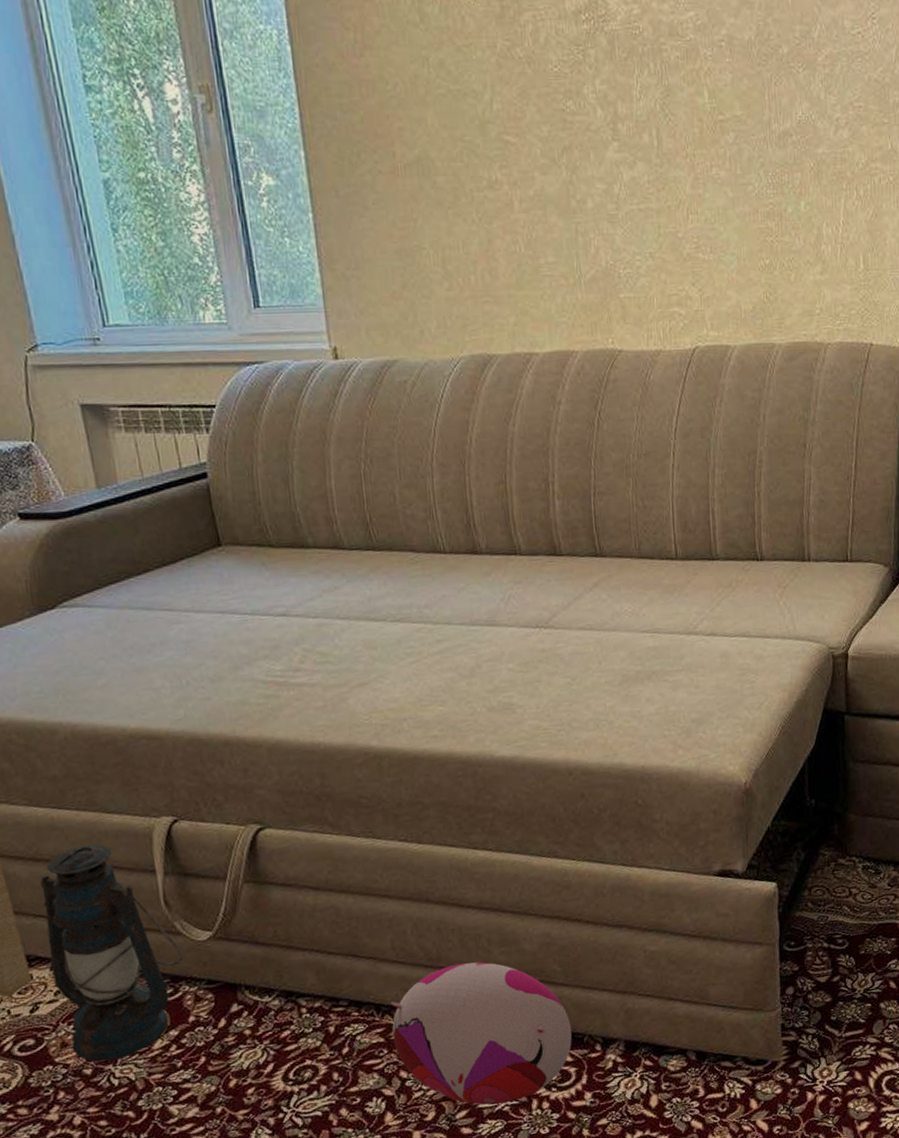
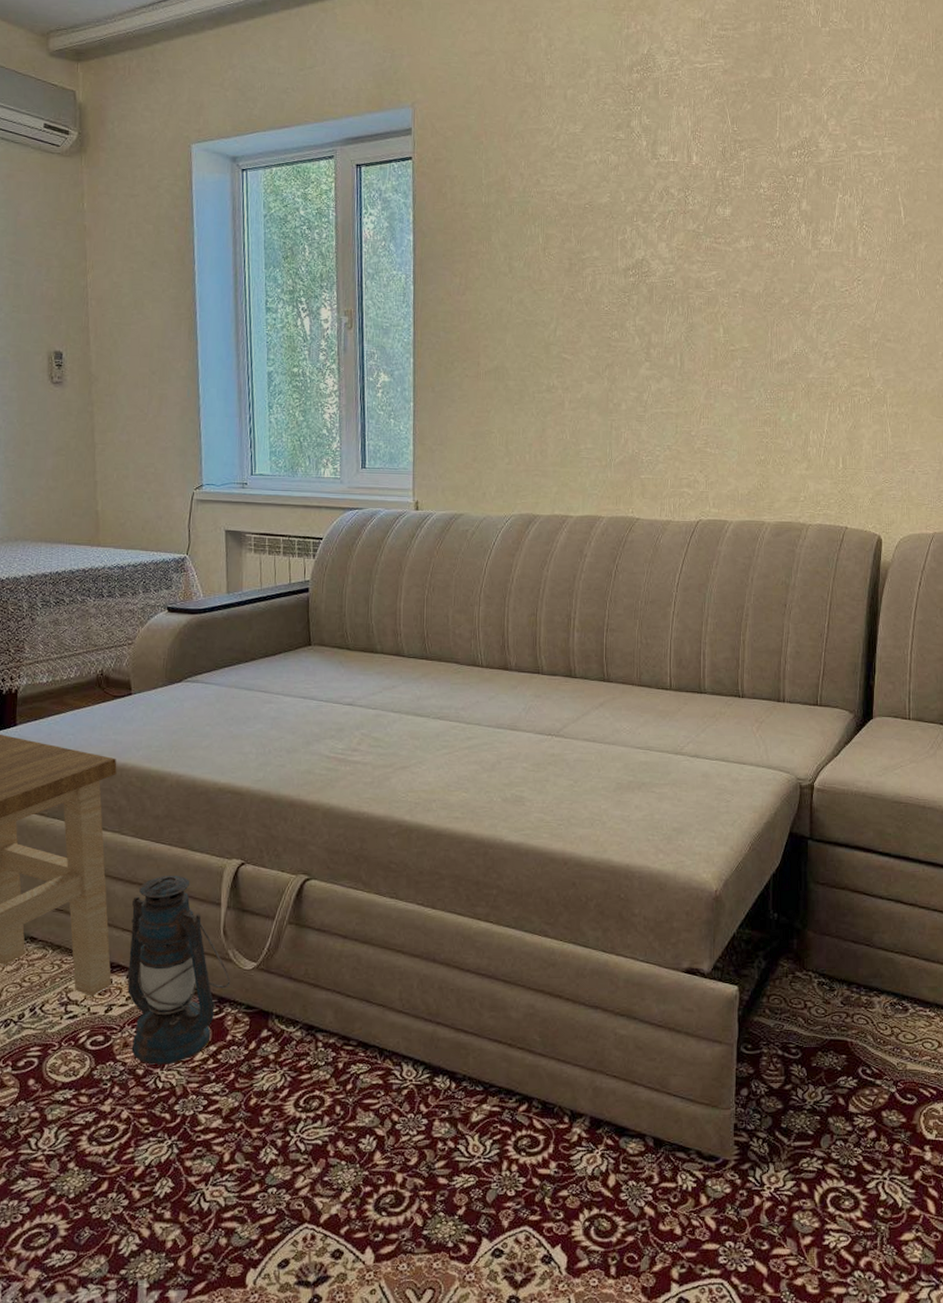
plush toy: present [391,962,572,1105] -> none [390,1021,544,1159]

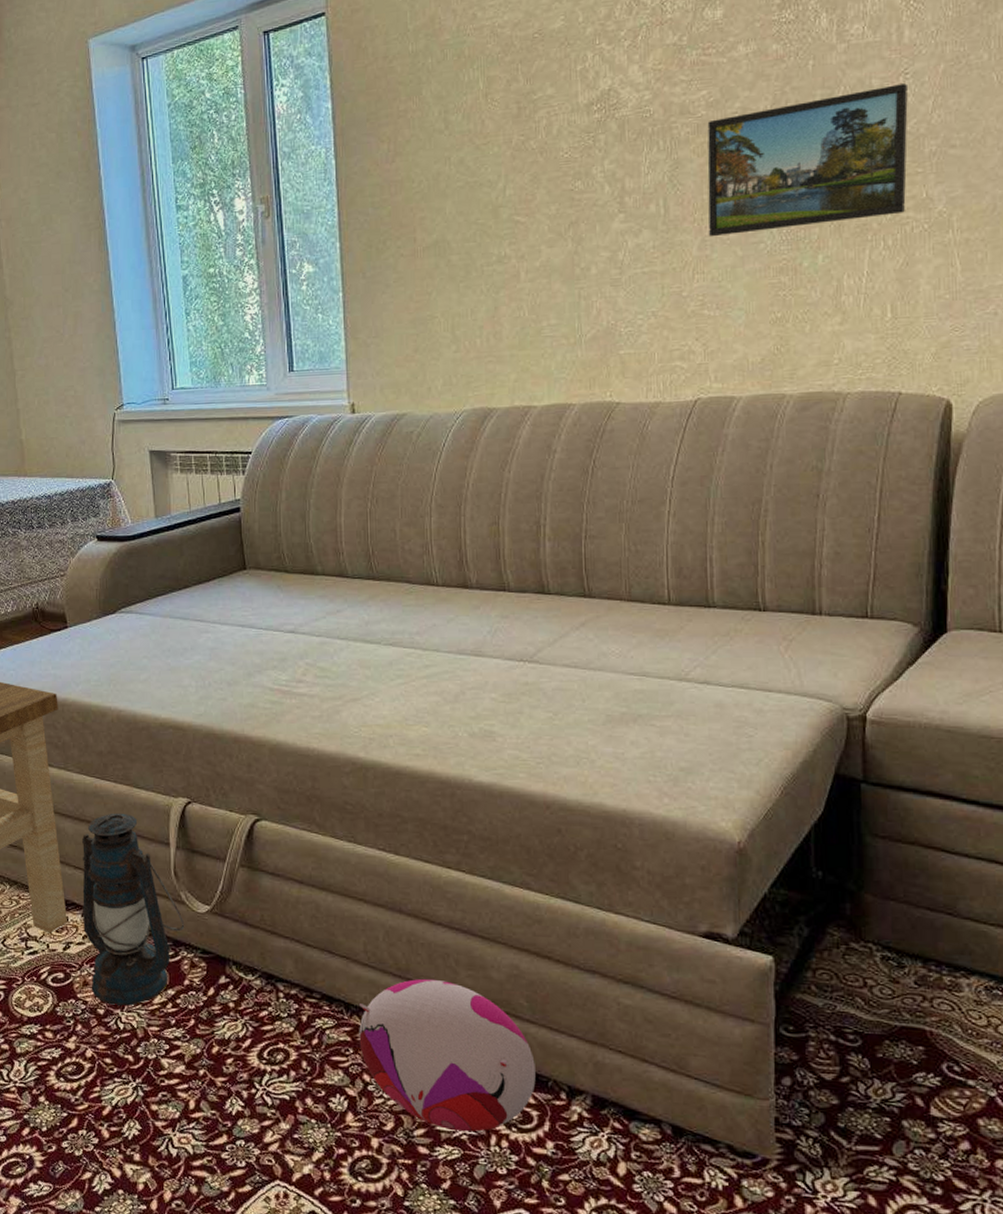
plush toy: none [390,1021,544,1159] -> present [359,978,536,1132]
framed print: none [712,287,859,390] -> present [707,83,908,237]

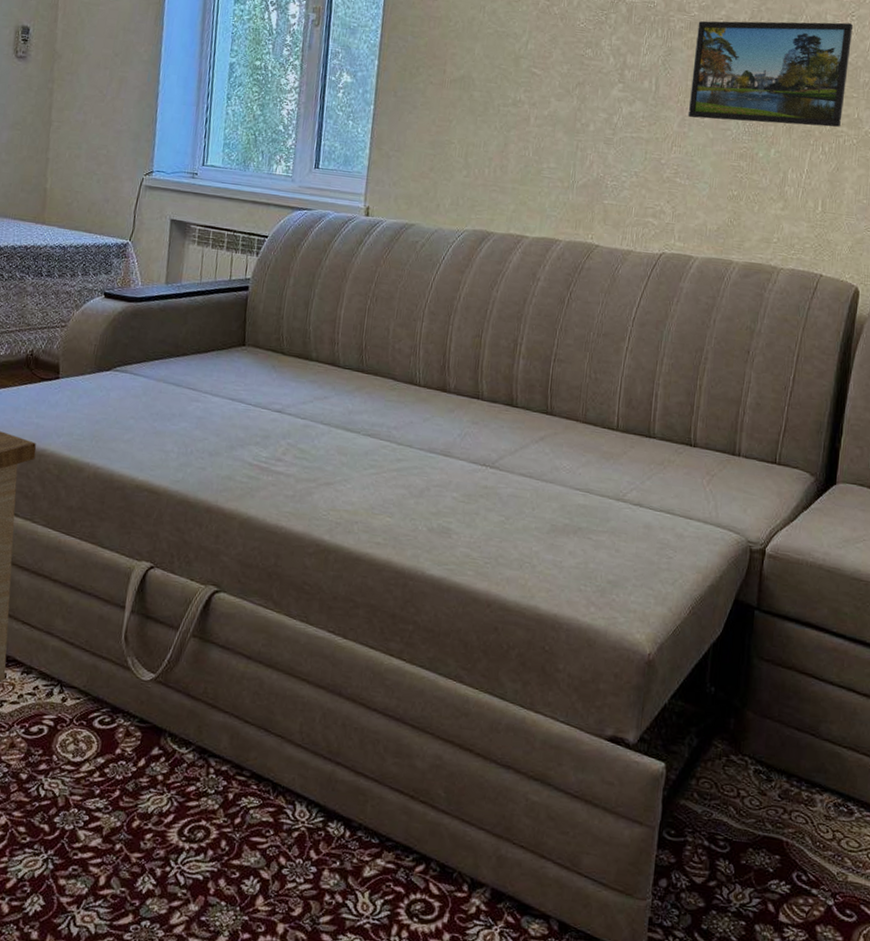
lantern: present [81,813,185,1006] -> none [17,570,127,772]
plush toy: present [359,978,536,1132] -> none [280,763,444,921]

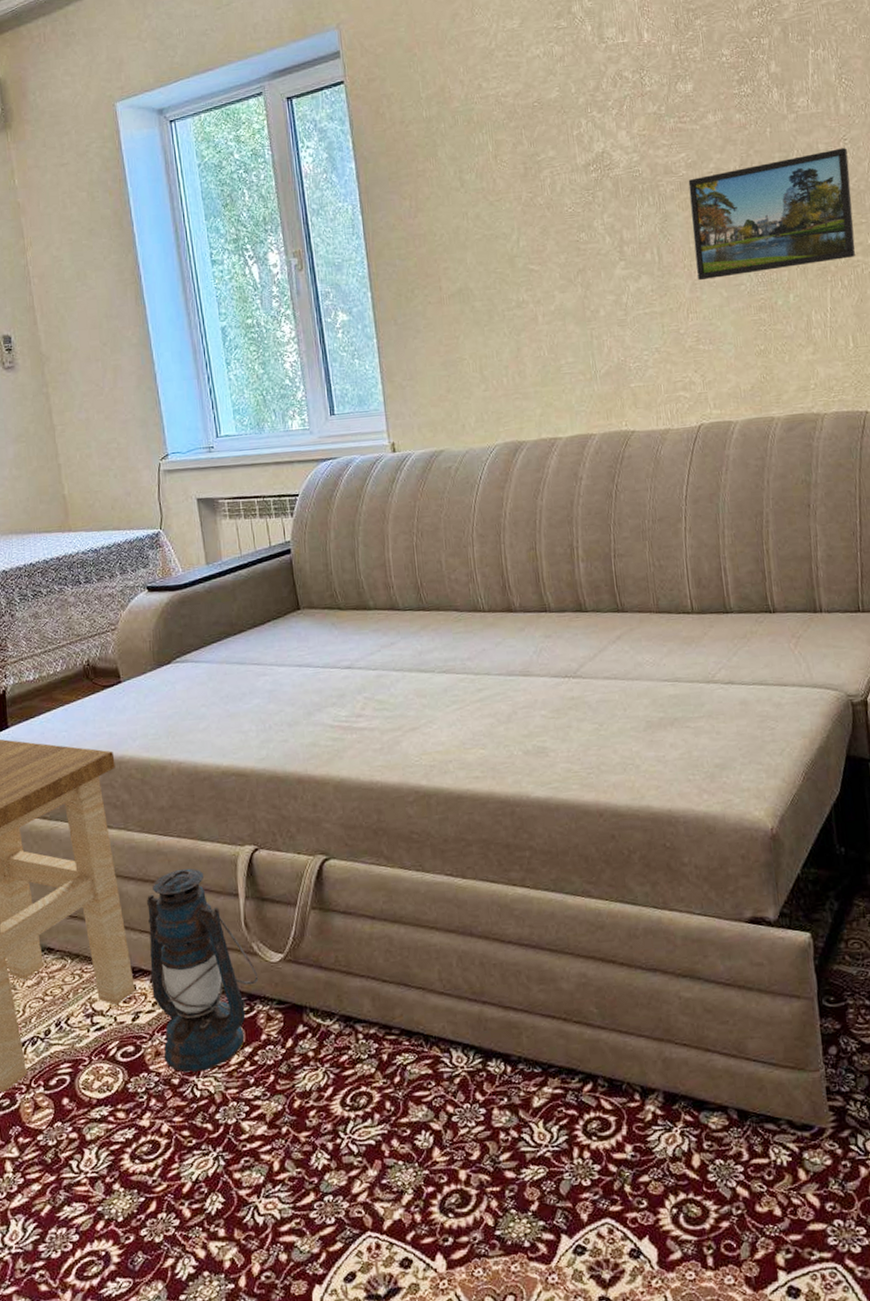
lantern: none [17,570,127,772] -> present [146,868,259,1073]

